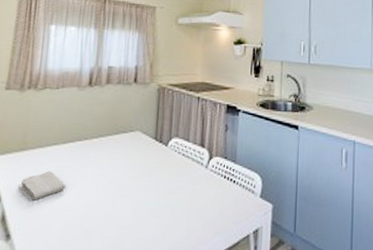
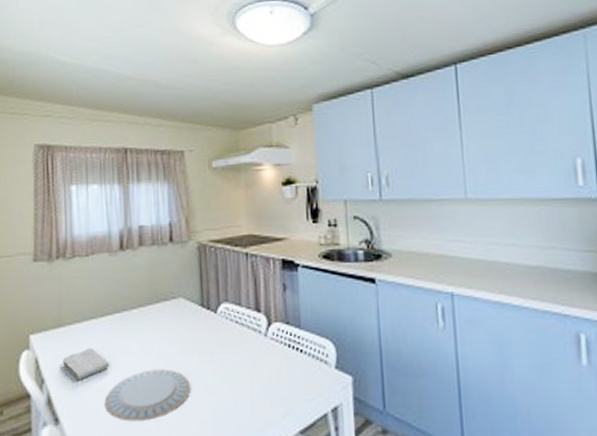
plate: none [56,192,138,239] -> present [104,369,191,422]

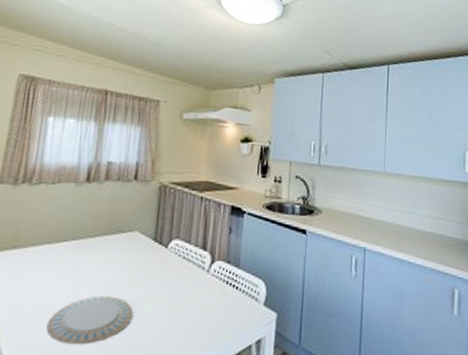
washcloth: present [62,348,110,381] -> none [10,271,59,302]

